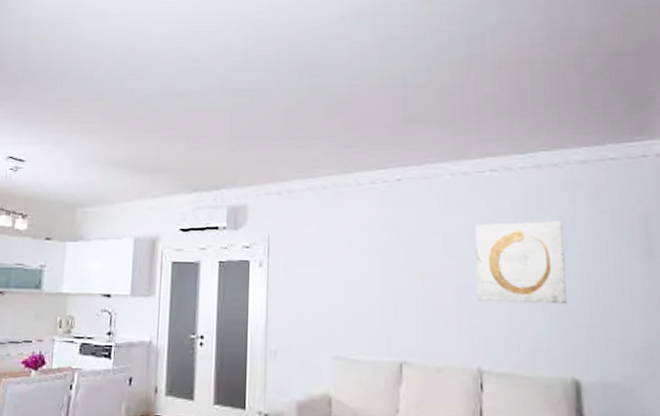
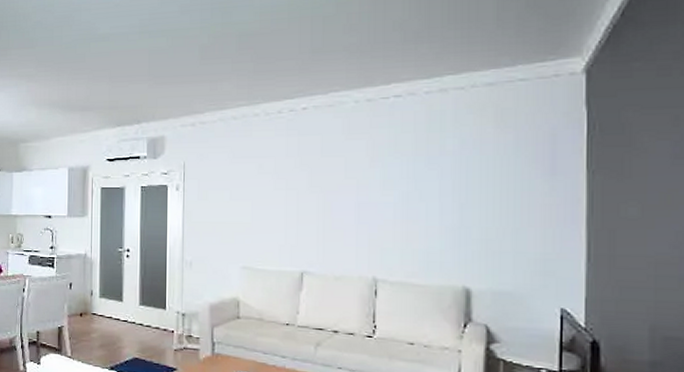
wall art: present [475,221,567,305] -> none [376,143,464,220]

